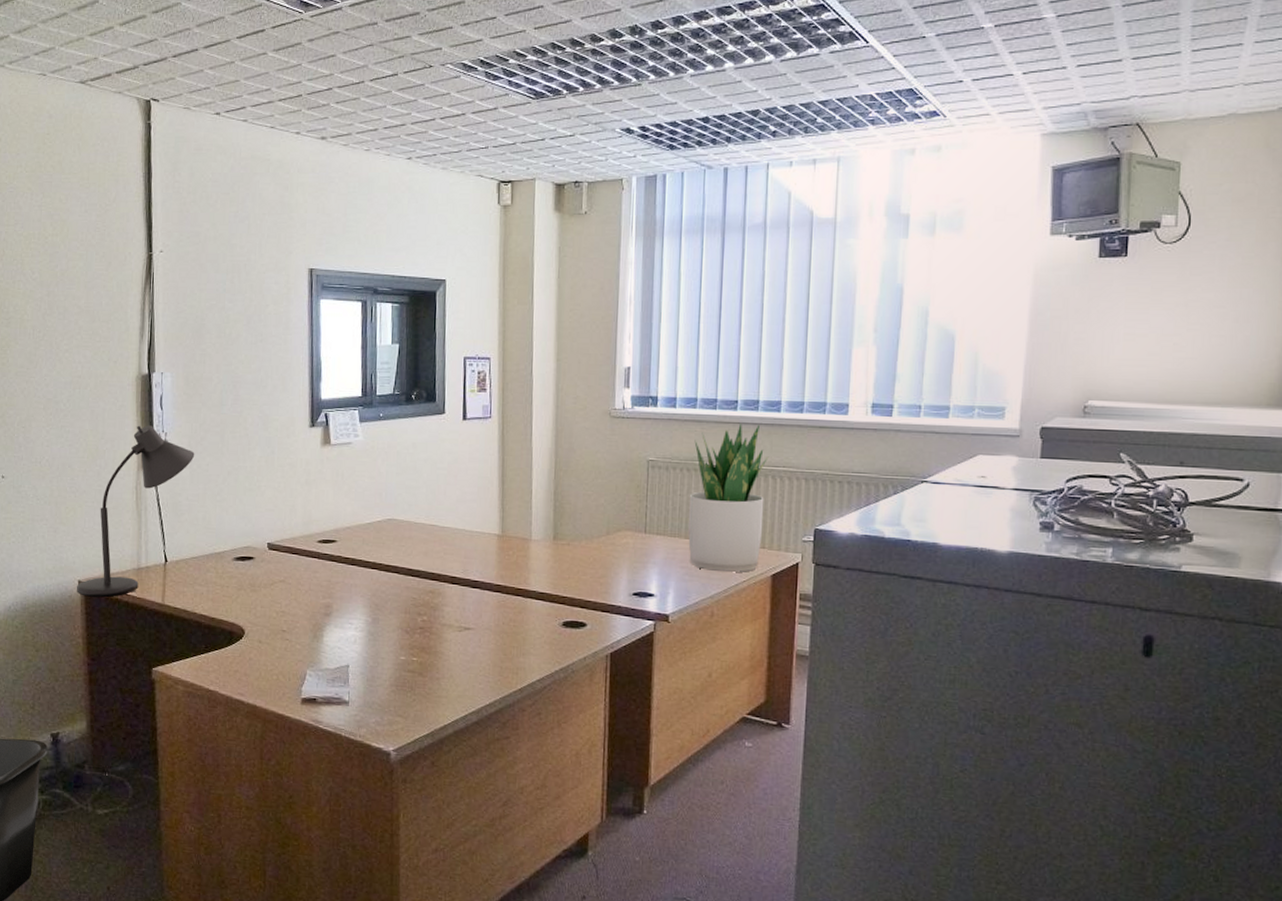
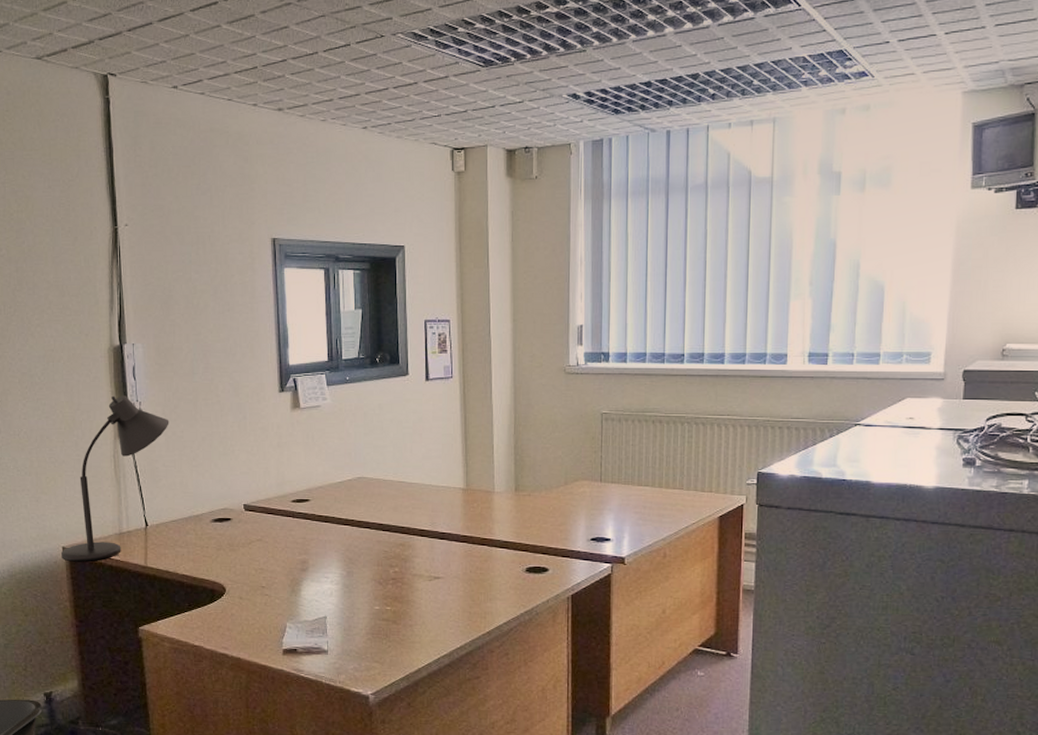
planter: present [687,424,768,573] -> none [640,376,713,516]

